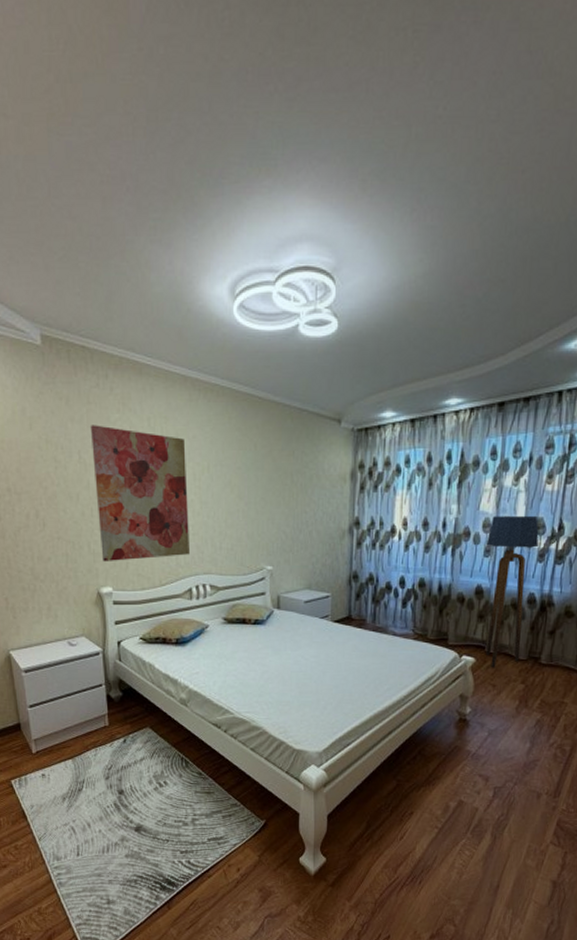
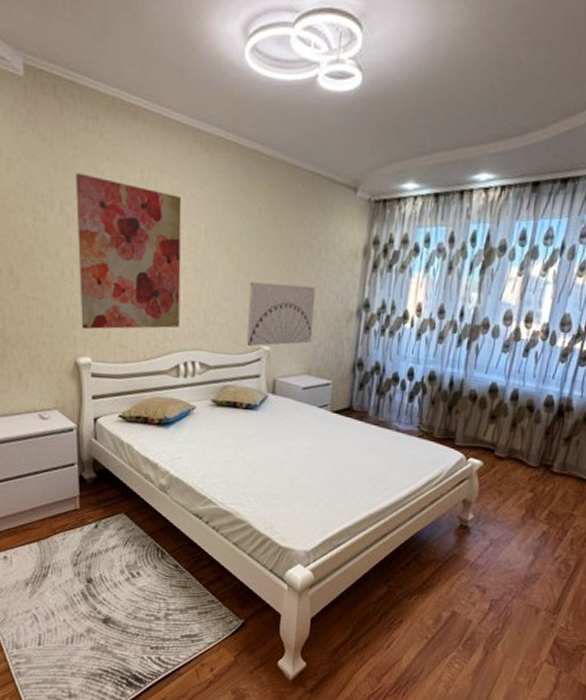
wall art: none [250,509,311,567] -> present [247,281,316,346]
floor lamp: present [486,516,539,668] -> none [495,308,565,474]

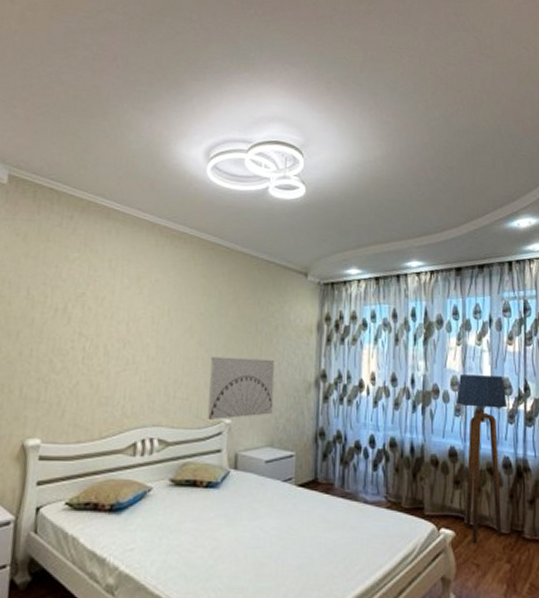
wall art: present [75,173,182,330] -> none [34,262,147,409]
floor lamp: none [495,308,565,474] -> present [455,374,508,544]

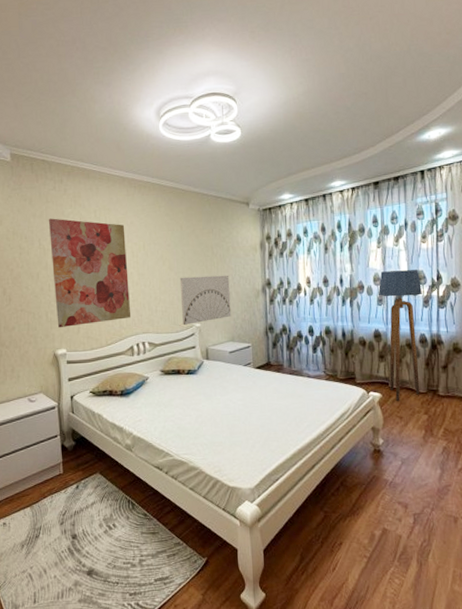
wall art: none [34,262,147,409] -> present [48,218,131,328]

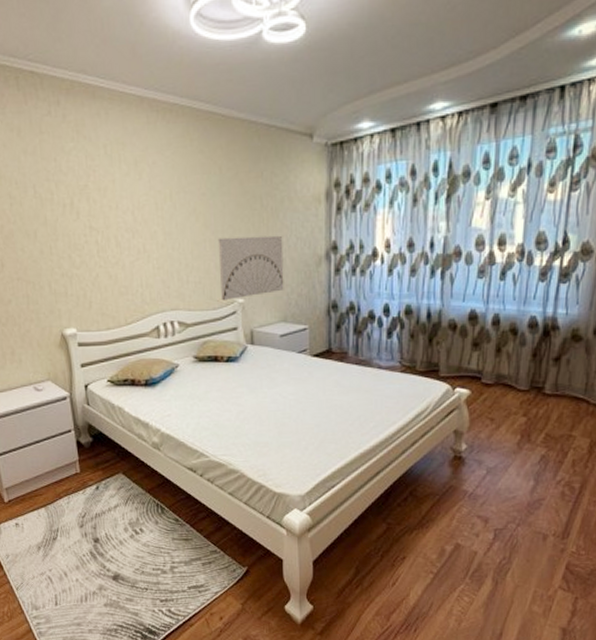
wall art: present [48,218,131,328] -> none [43,156,156,302]
floor lamp: present [378,270,423,402] -> none [479,230,541,401]

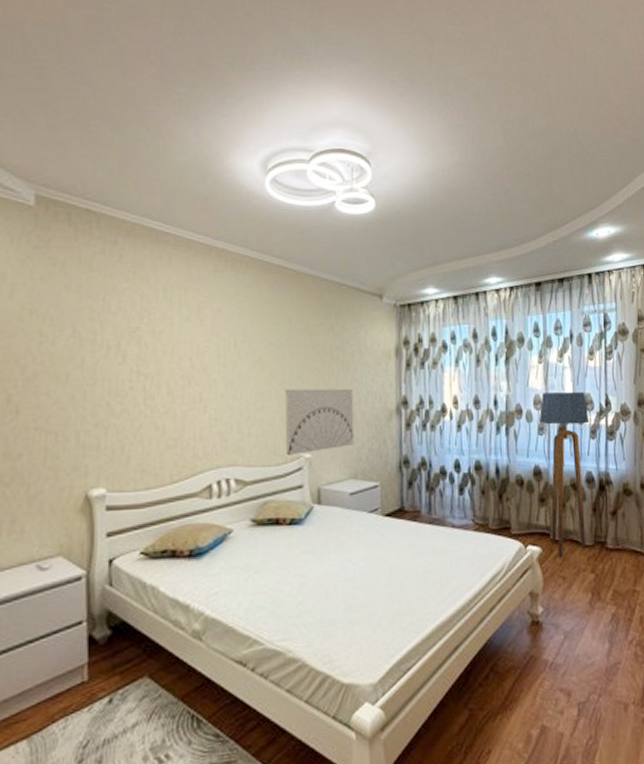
floor lamp: none [479,230,541,401] -> present [538,392,590,558]

